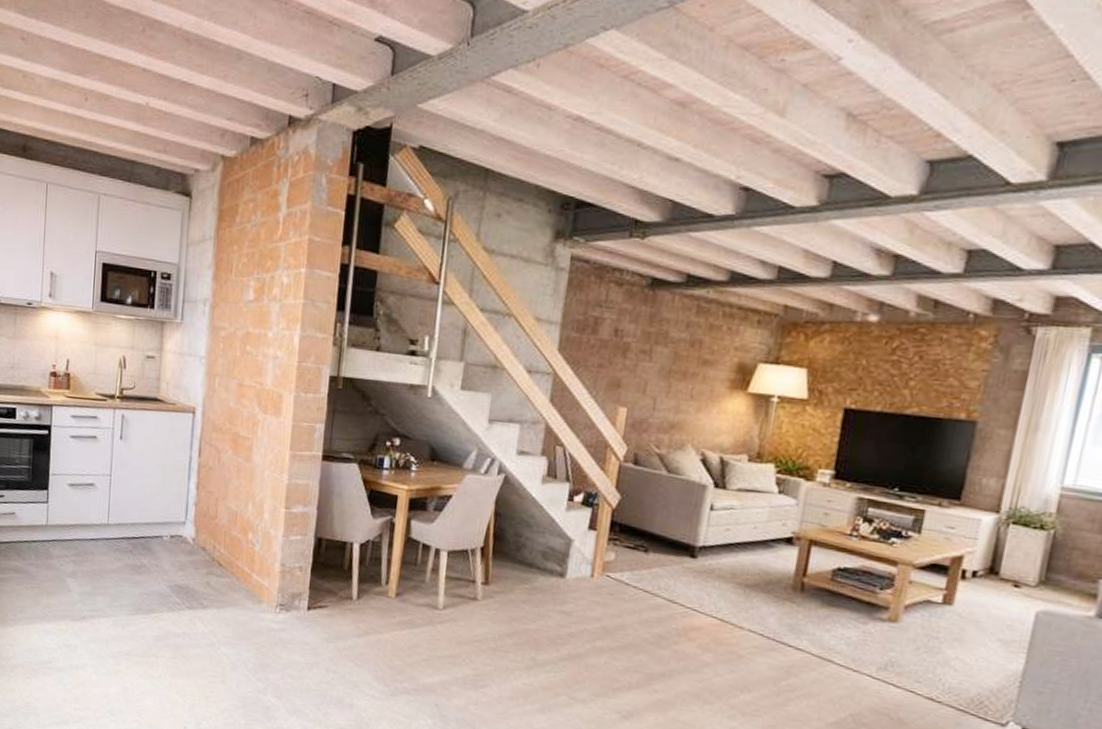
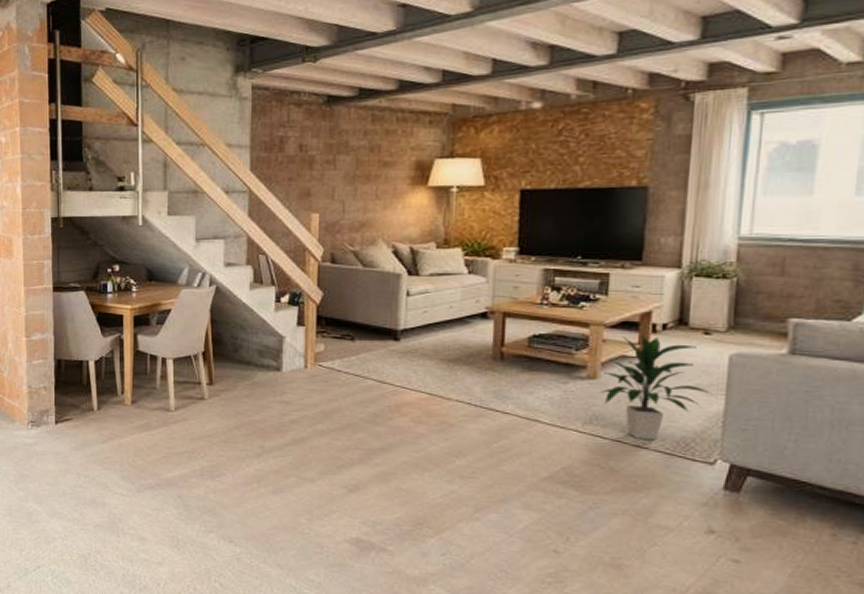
indoor plant: none [898,579,1015,695] -> present [599,335,713,441]

